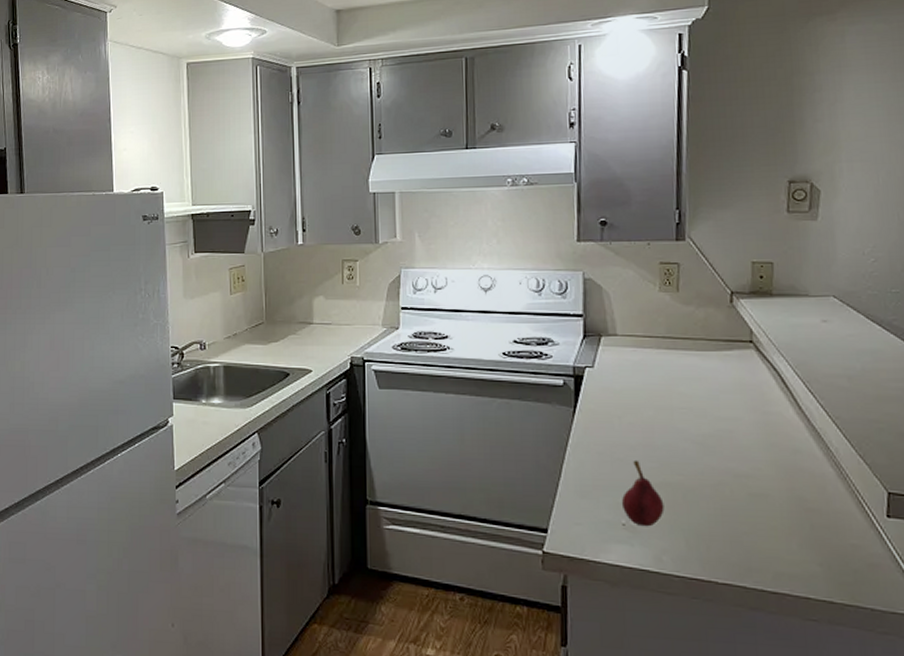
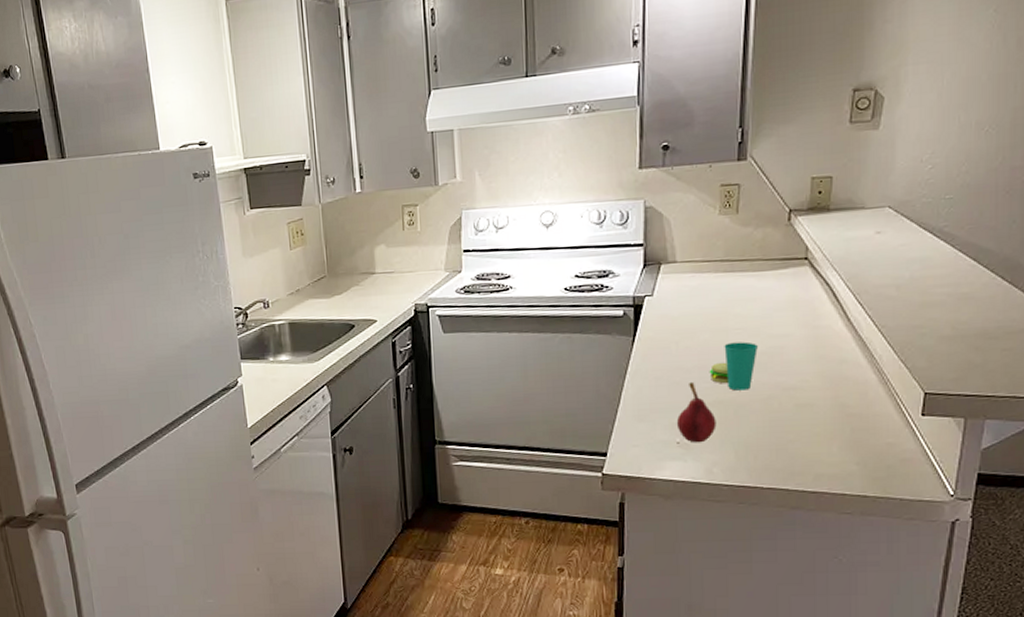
cup: none [654,422,706,474] -> present [709,341,759,391]

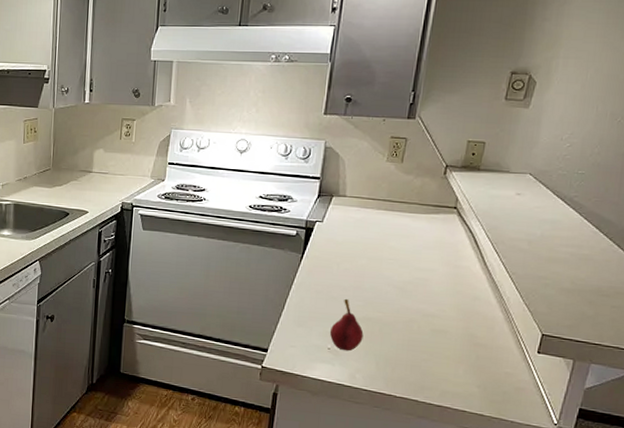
cup: present [709,341,759,391] -> none [362,270,407,312]

